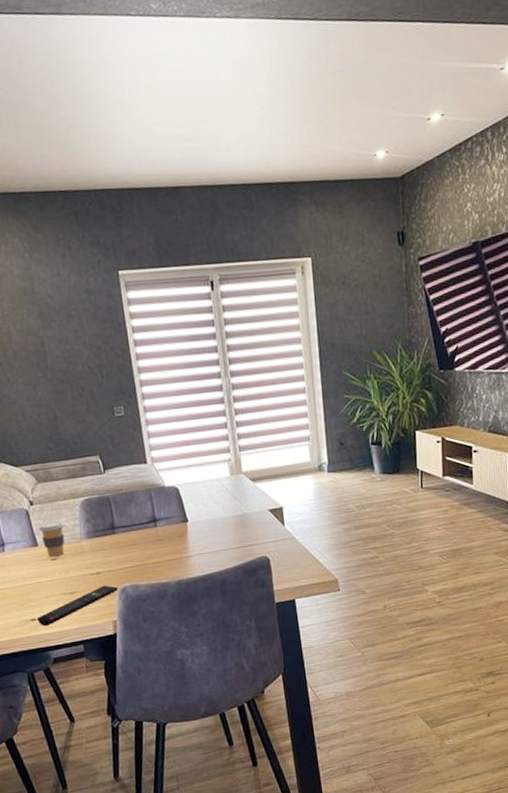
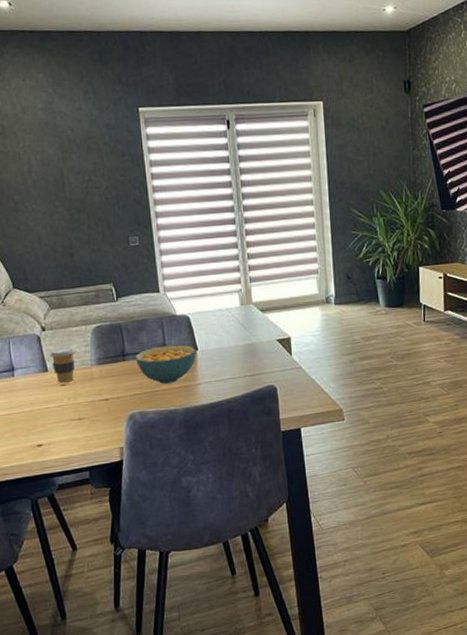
remote control: present [36,585,118,626] -> none [43,411,126,452]
cereal bowl: none [124,516,187,557] -> present [135,344,196,384]

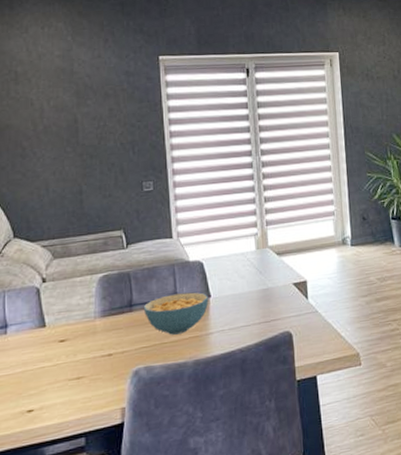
coffee cup: present [49,347,76,383] -> none [48,299,78,339]

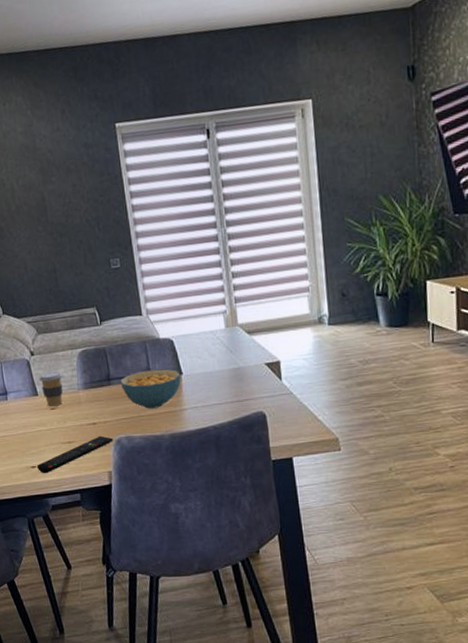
remote control: none [34,368,130,418] -> present [36,435,113,474]
coffee cup: none [48,299,78,339] -> present [38,372,63,407]

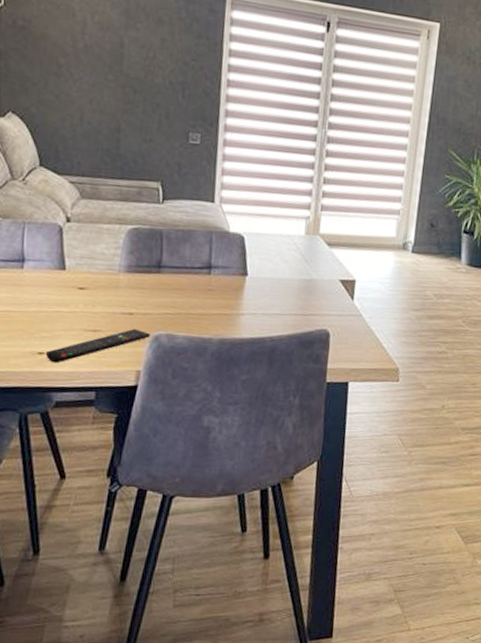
coffee cup: present [38,372,63,407] -> none [70,245,103,286]
cereal bowl: present [120,369,181,409] -> none [172,263,246,308]

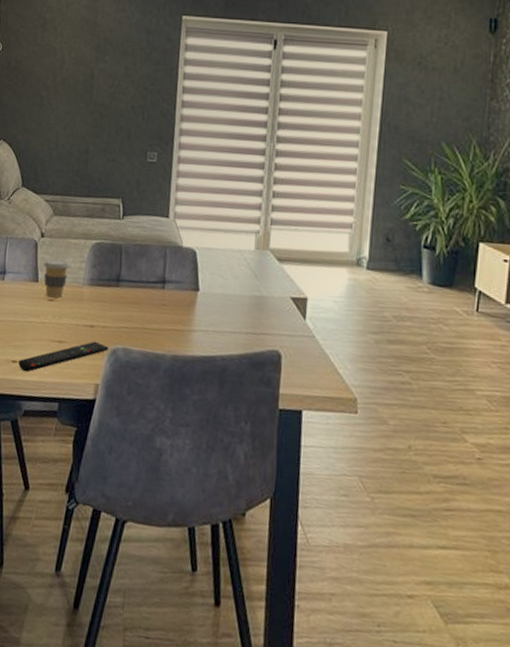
coffee cup: none [70,245,103,286] -> present [43,259,70,298]

